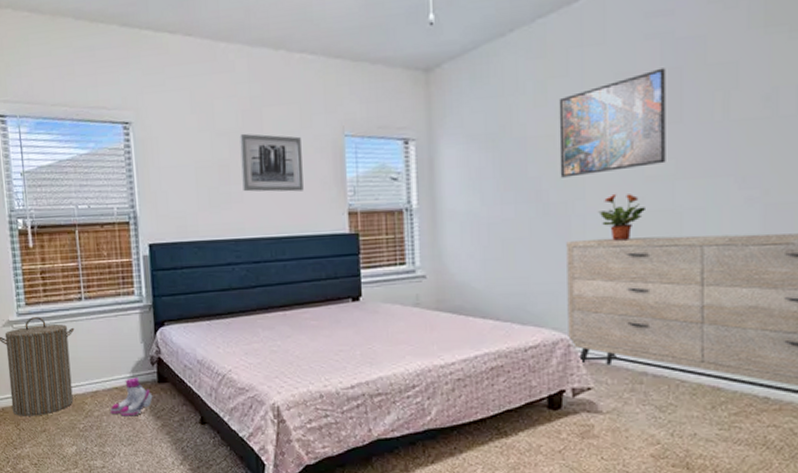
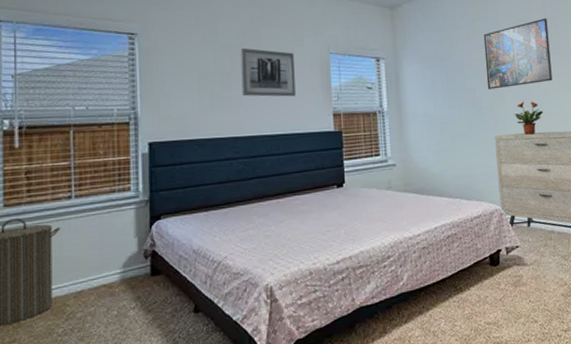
boots: present [110,377,153,416] -> none [96,272,145,315]

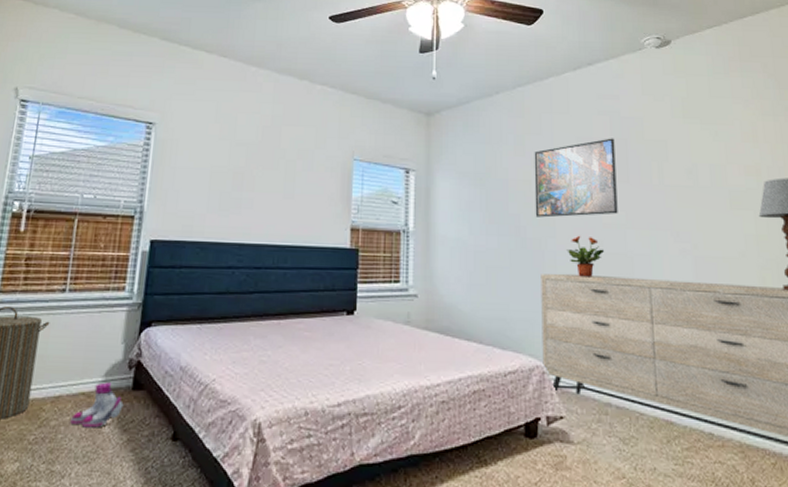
boots: none [96,272,145,315] -> present [70,382,124,428]
wall art: present [240,47,296,97] -> none [254,146,314,205]

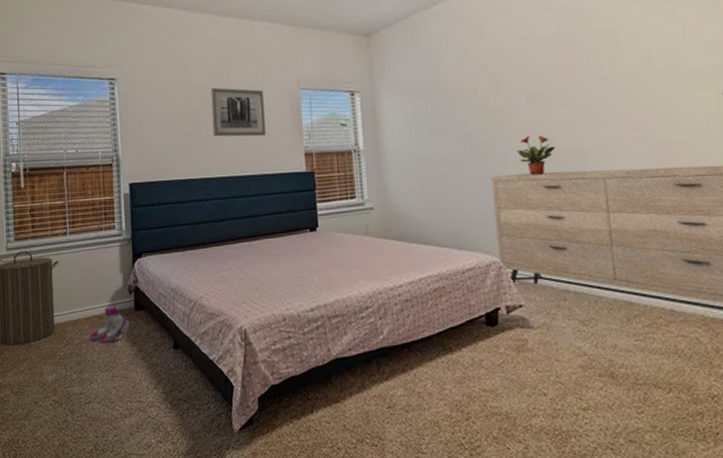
wall art: none [254,146,314,205] -> present [210,87,266,137]
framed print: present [534,138,618,218] -> none [477,33,568,123]

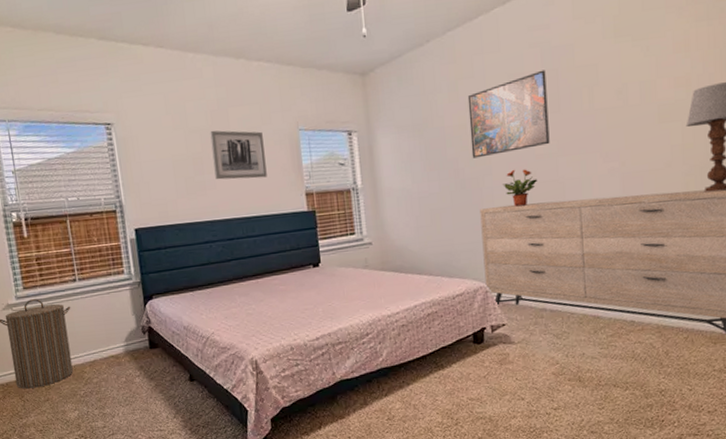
boots: present [89,306,130,343] -> none [107,346,146,381]
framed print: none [477,33,568,123] -> present [467,70,550,159]

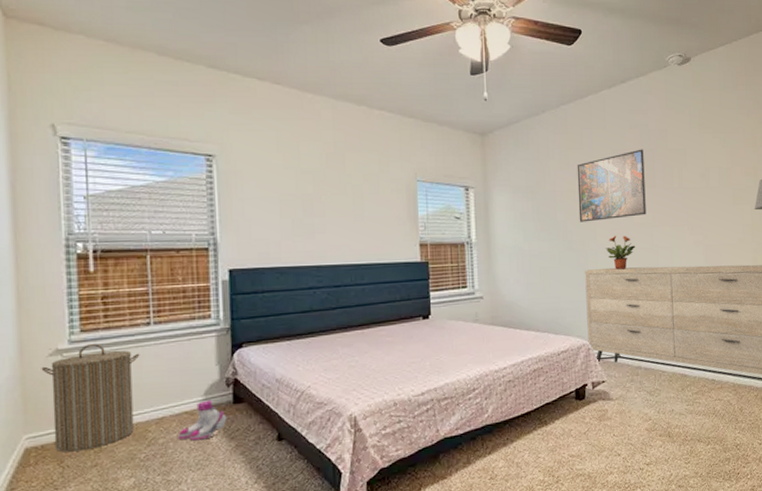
boots: none [107,346,146,381] -> present [178,400,227,441]
wall art: present [210,130,267,180] -> none [323,173,381,225]

